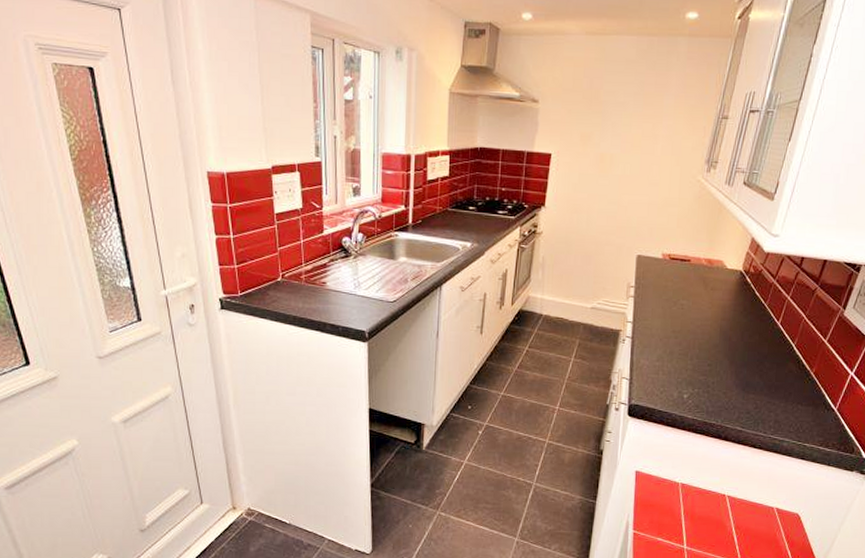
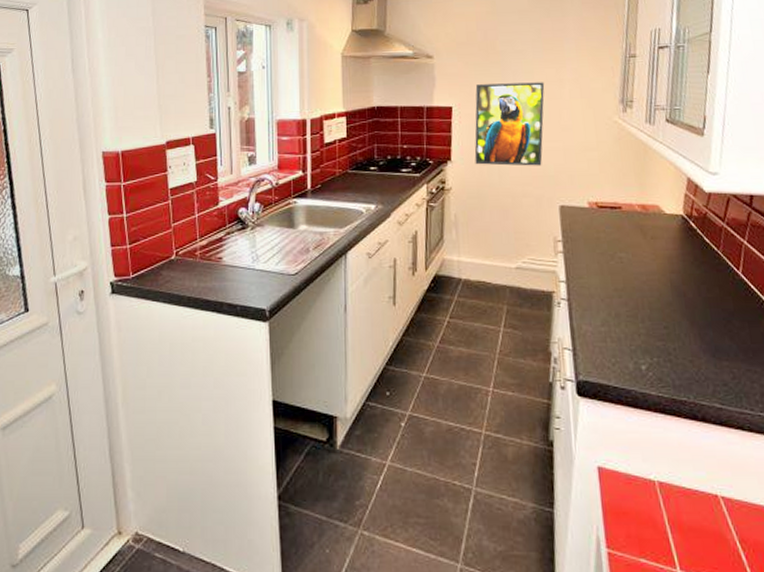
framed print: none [566,133,640,217] -> present [474,82,545,166]

